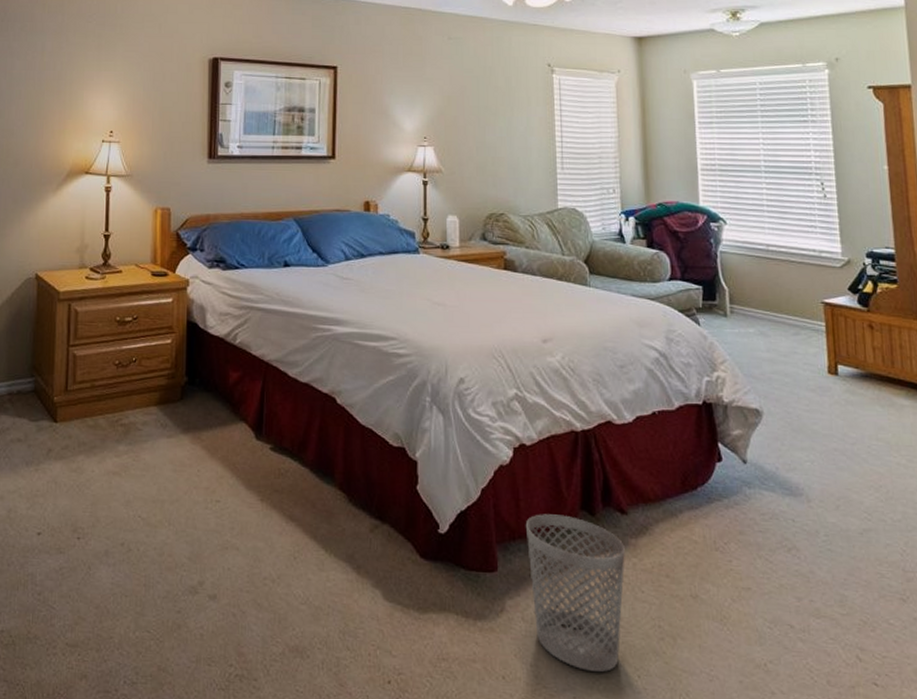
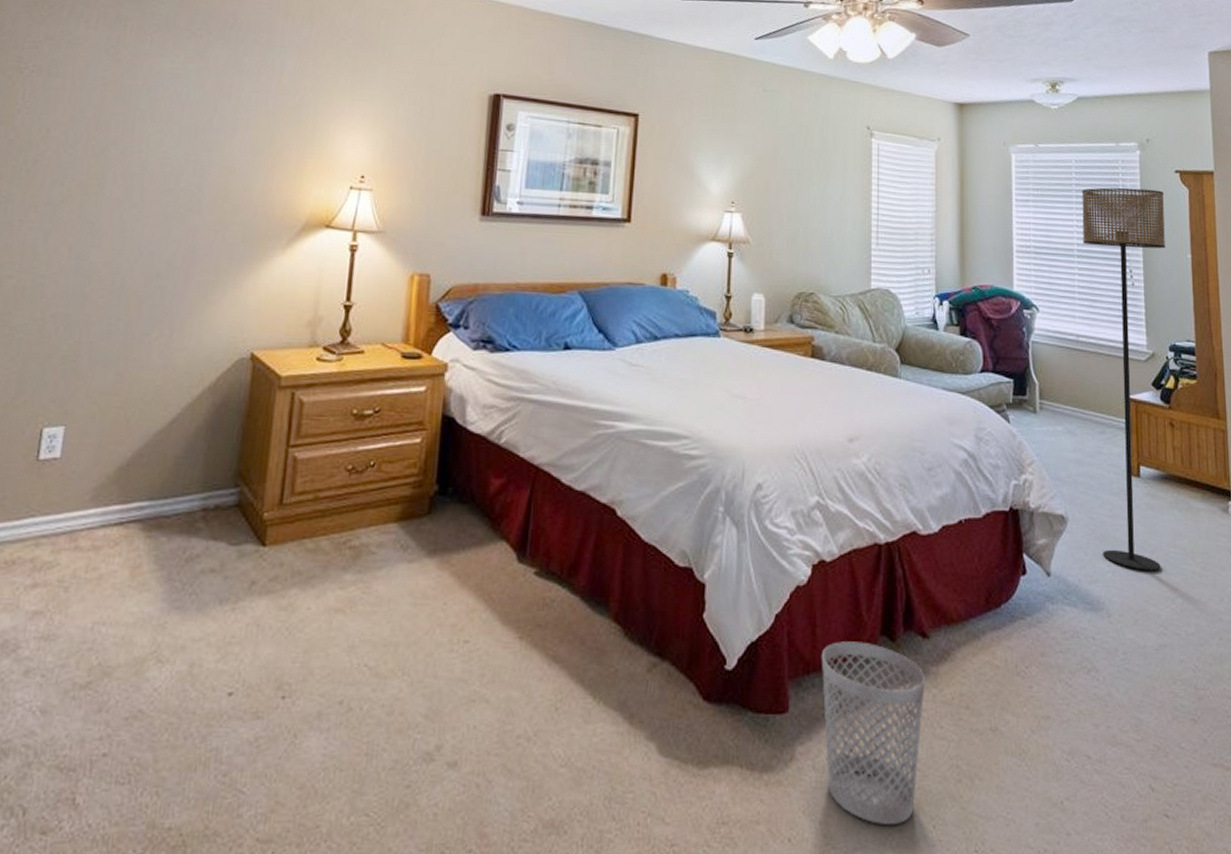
floor lamp: none [767,105,863,462] -> present [1082,187,1165,571]

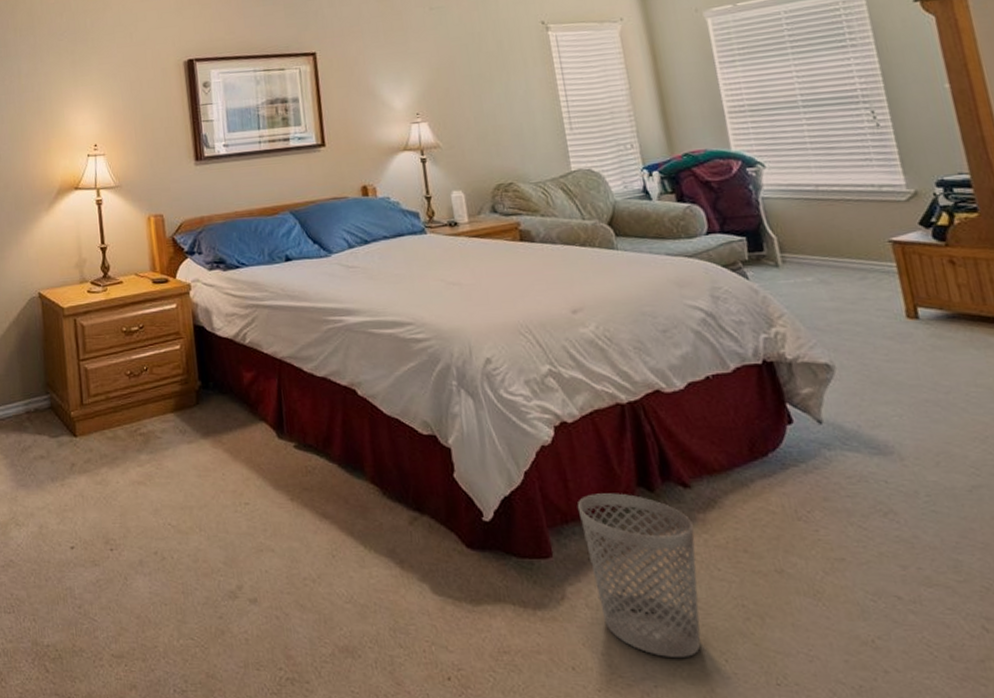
floor lamp: present [1082,187,1165,571] -> none [797,23,962,413]

